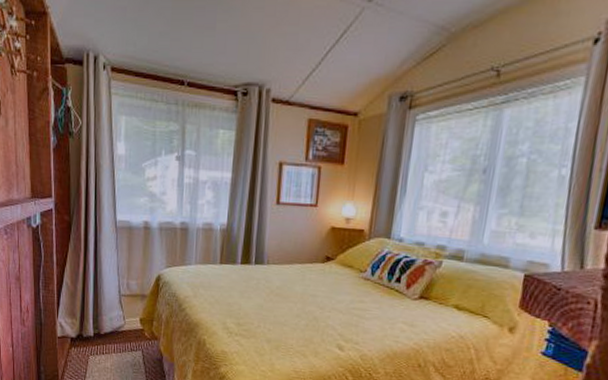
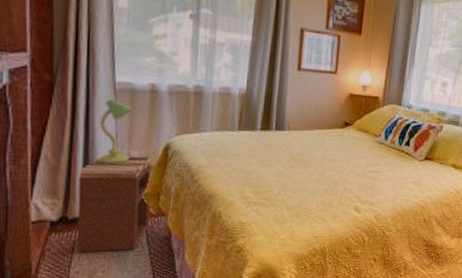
nightstand: none [90,285,146,368] -> present [77,156,151,253]
table lamp: none [105,234,131,292] -> present [98,98,134,164]

